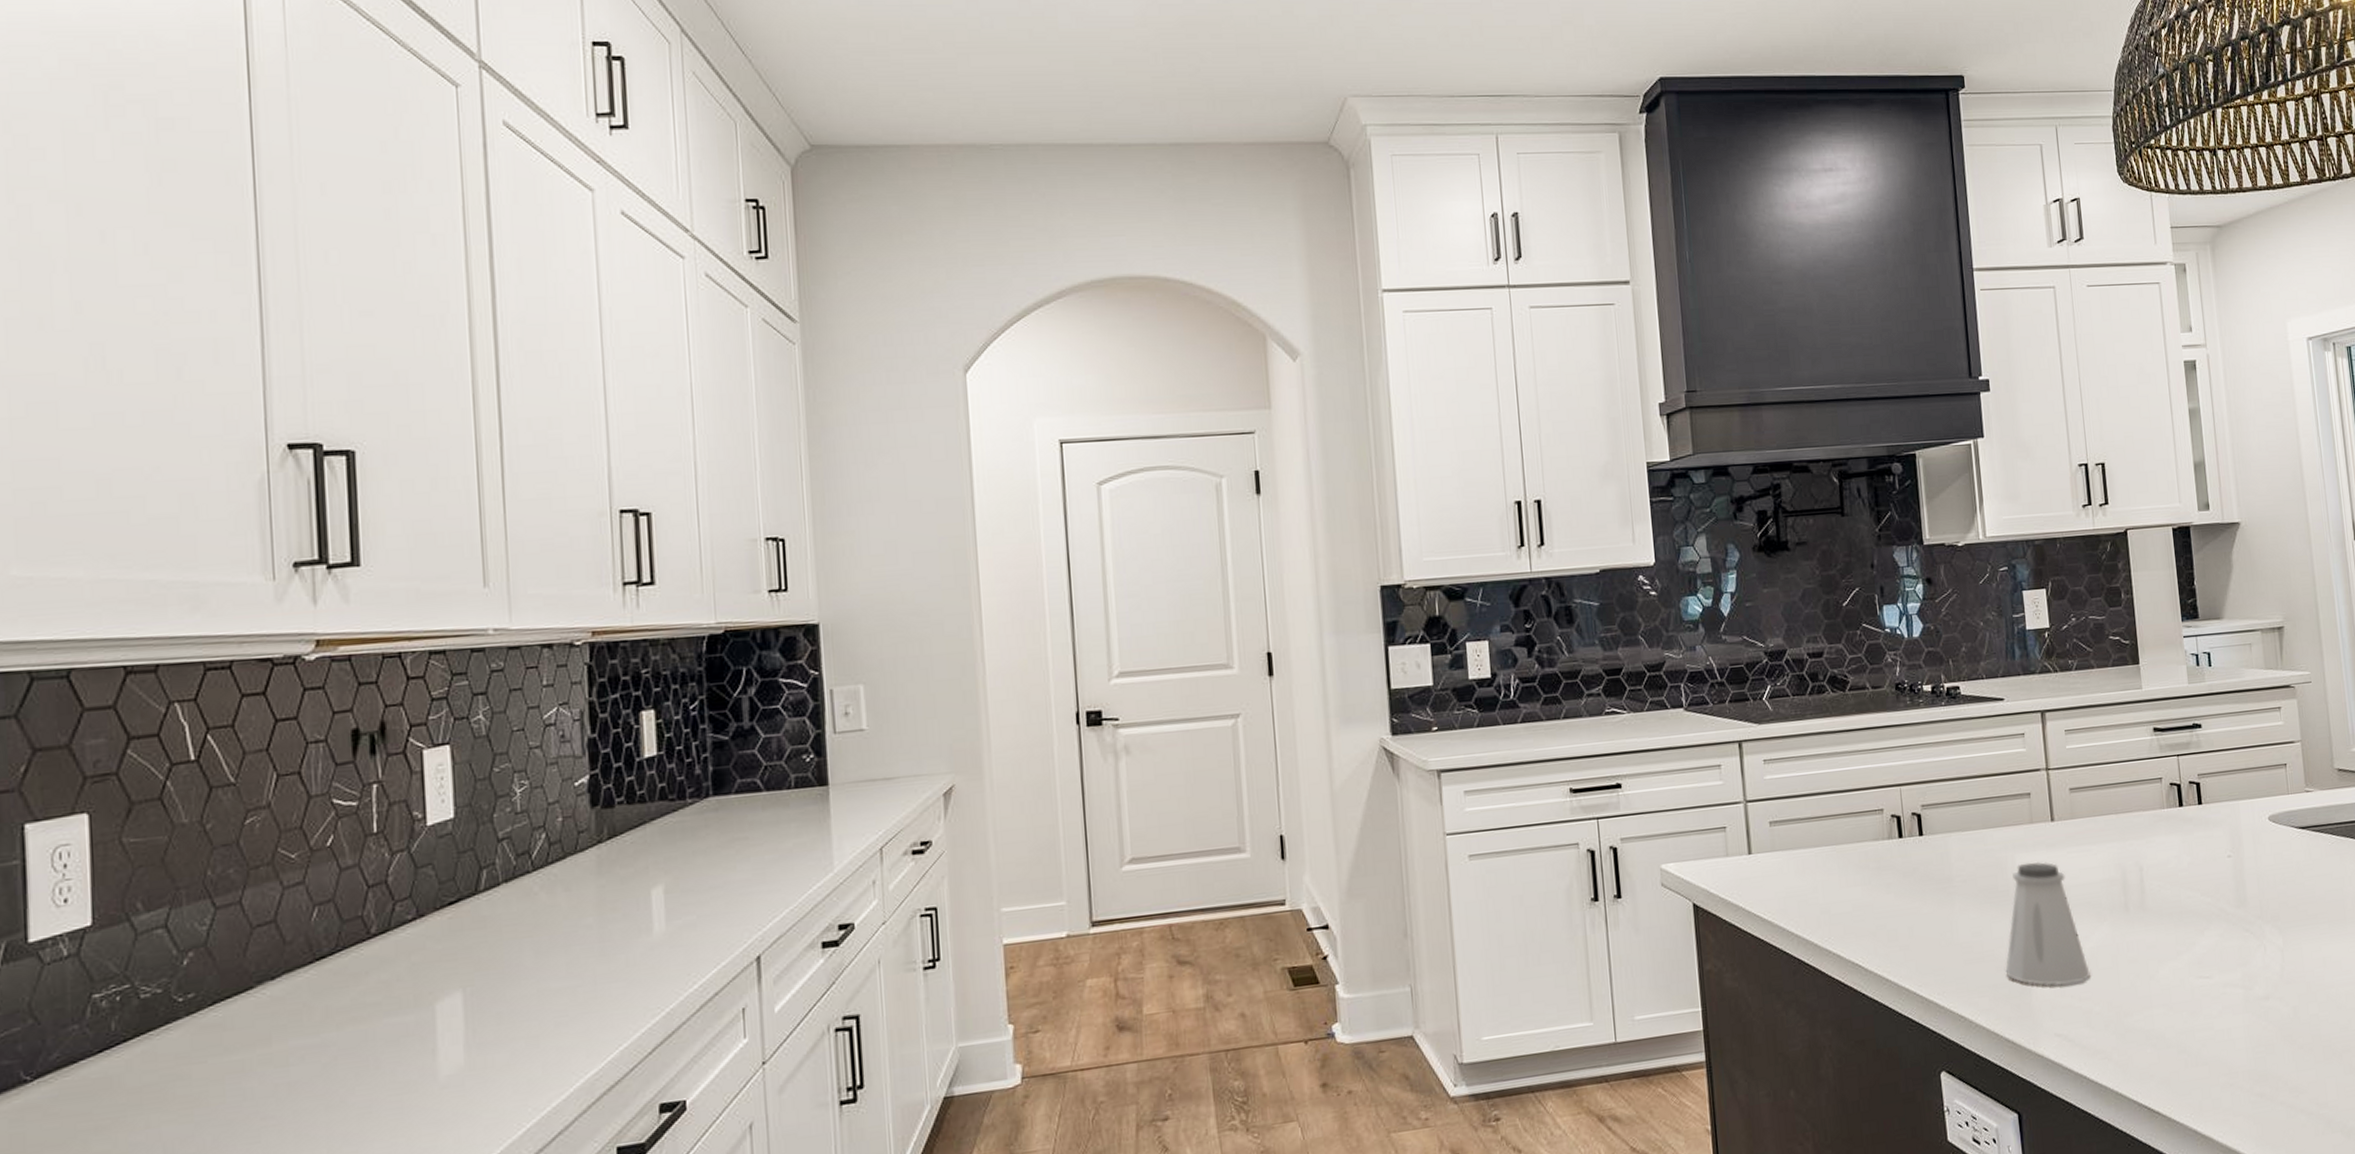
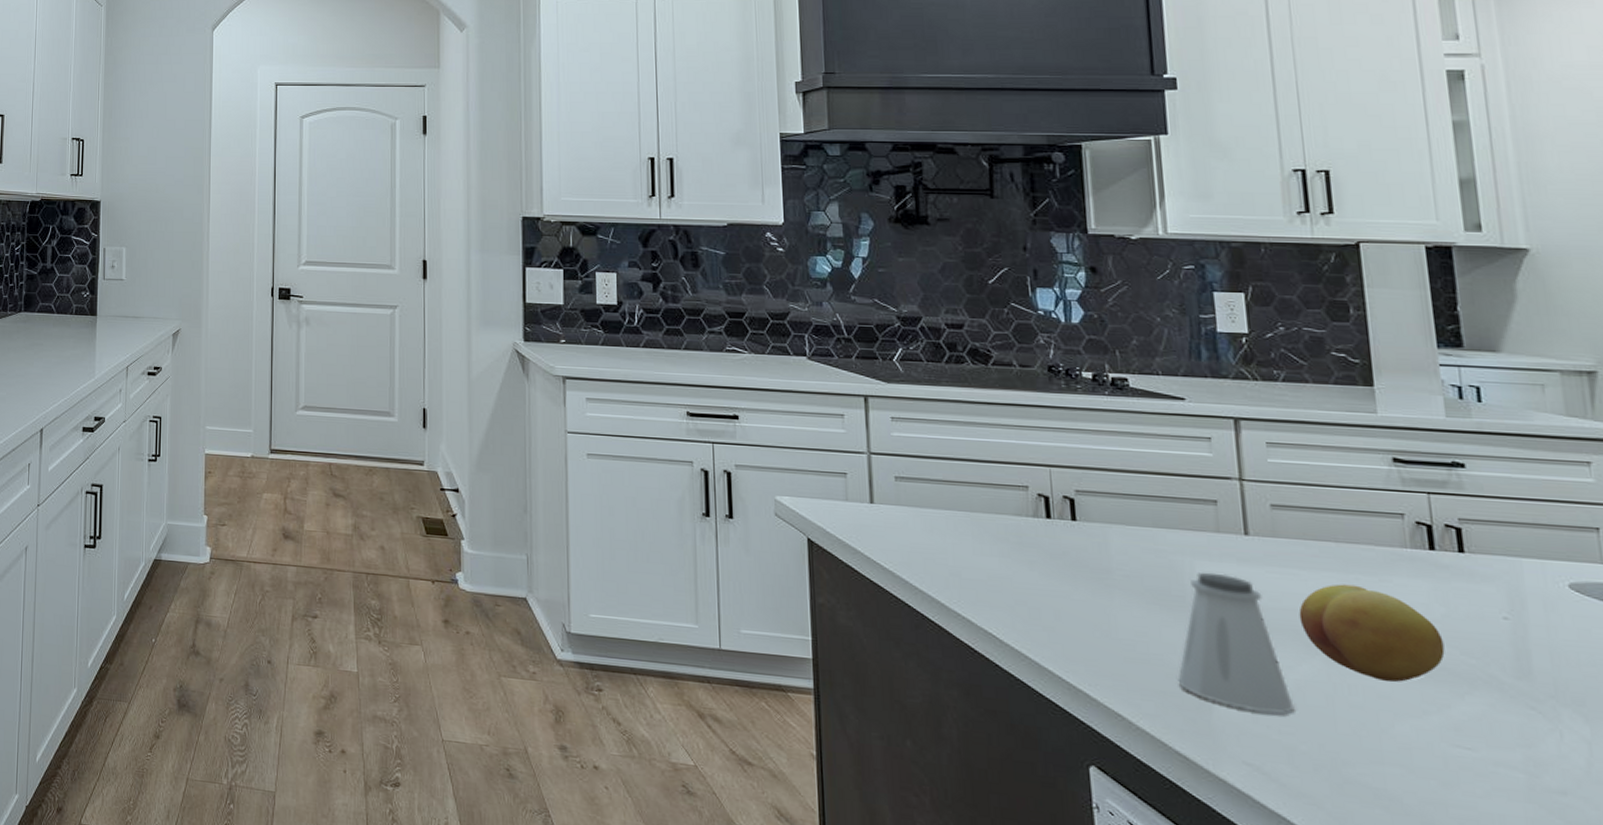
fruit: none [2091,850,2191,933] -> present [1298,584,1445,682]

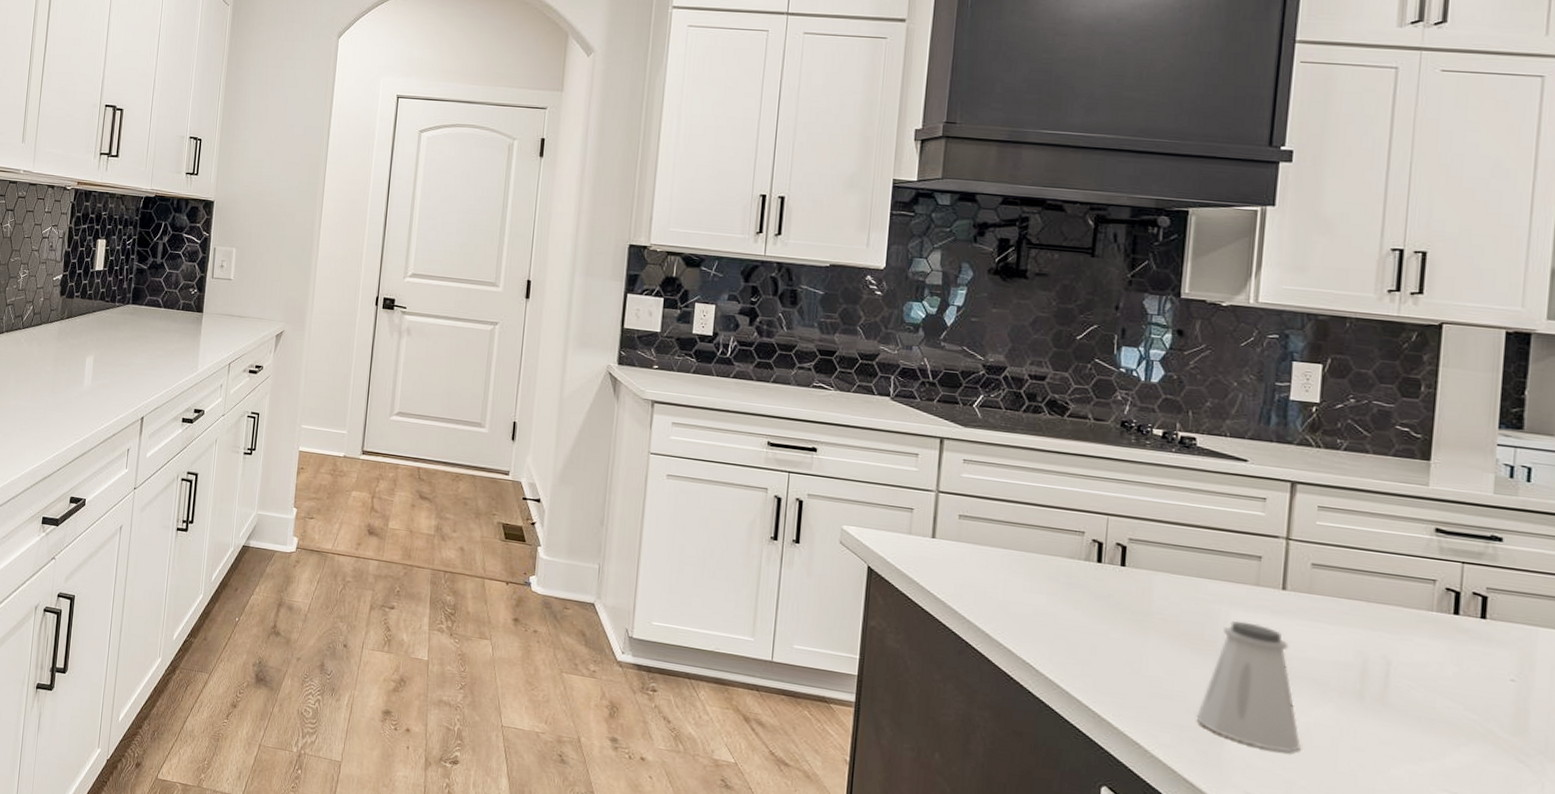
fruit: present [1298,584,1445,682] -> none [1320,639,1451,731]

